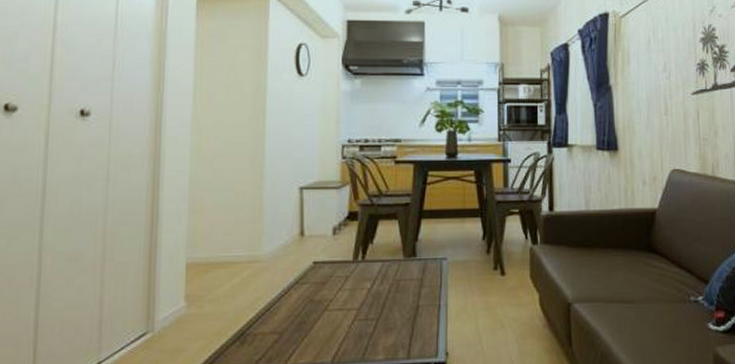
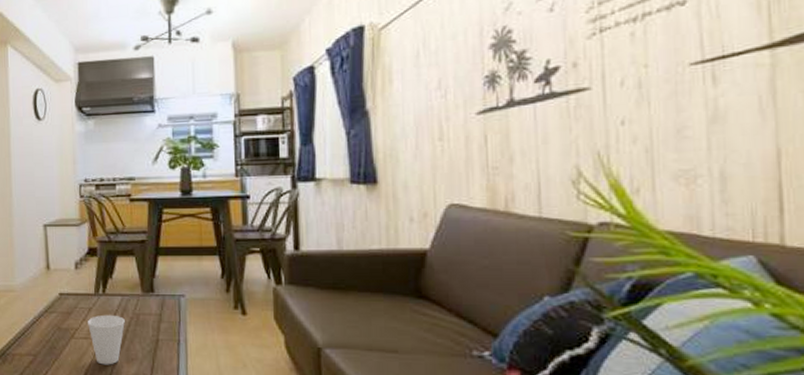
cup: none [343,282,384,338] -> present [87,314,125,365]

